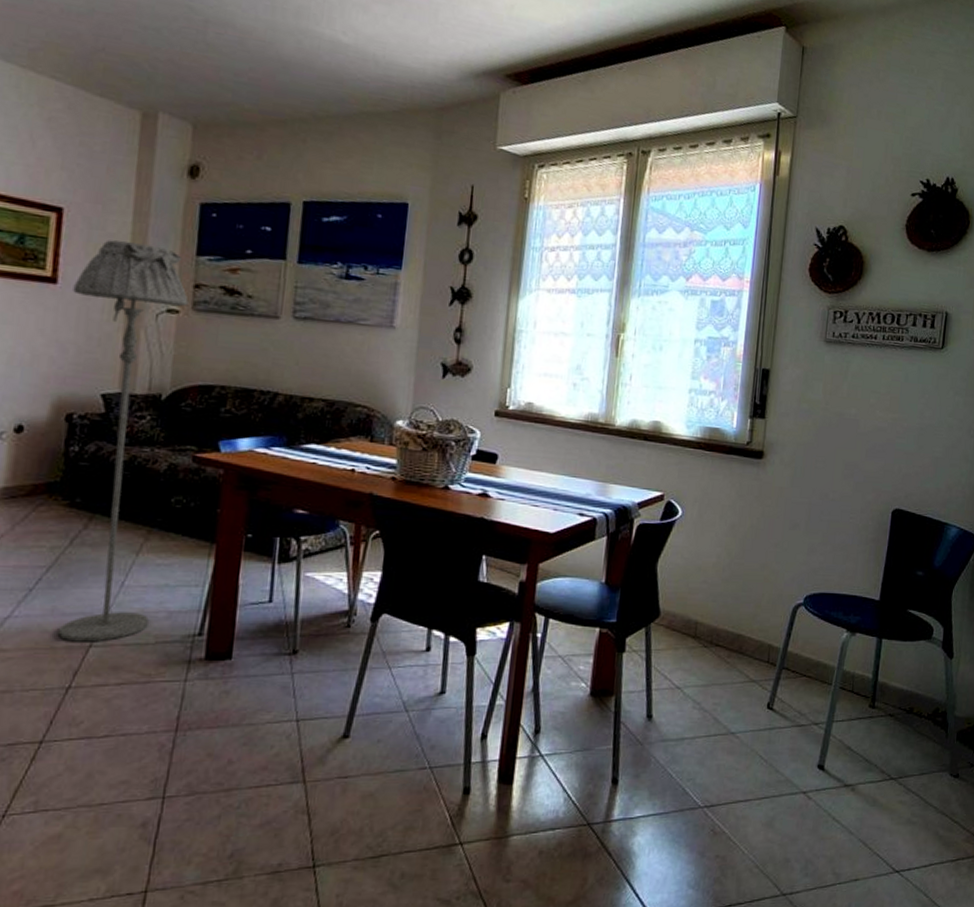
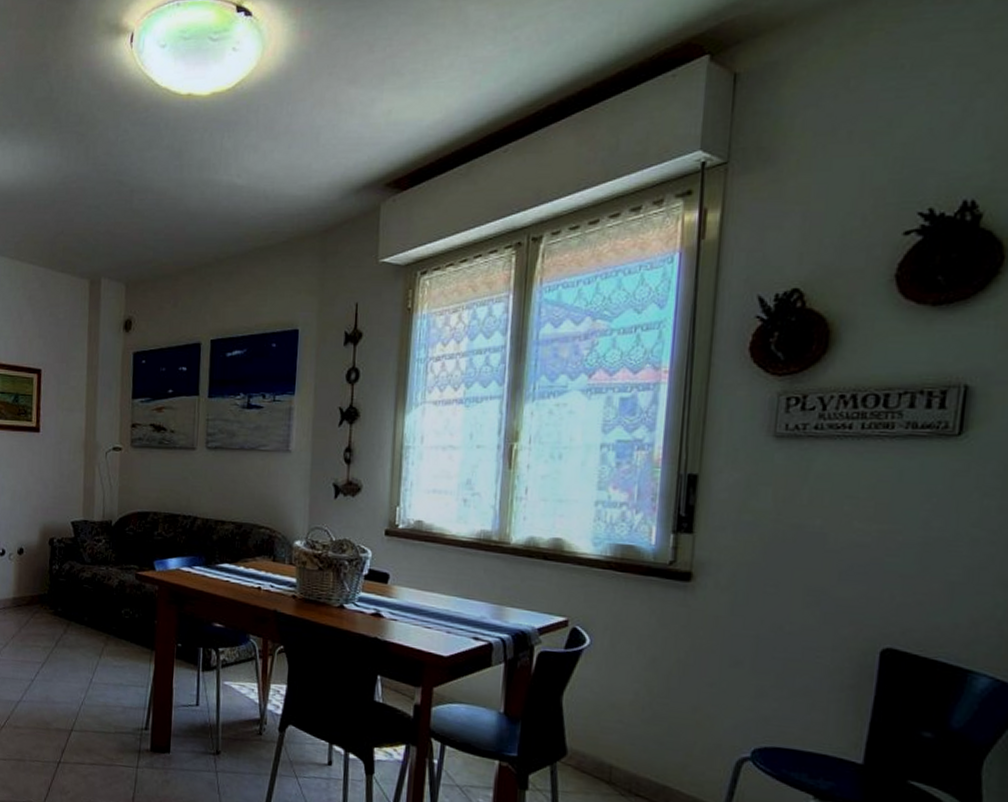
floor lamp: present [57,240,189,642] -> none [50,392,128,727]

